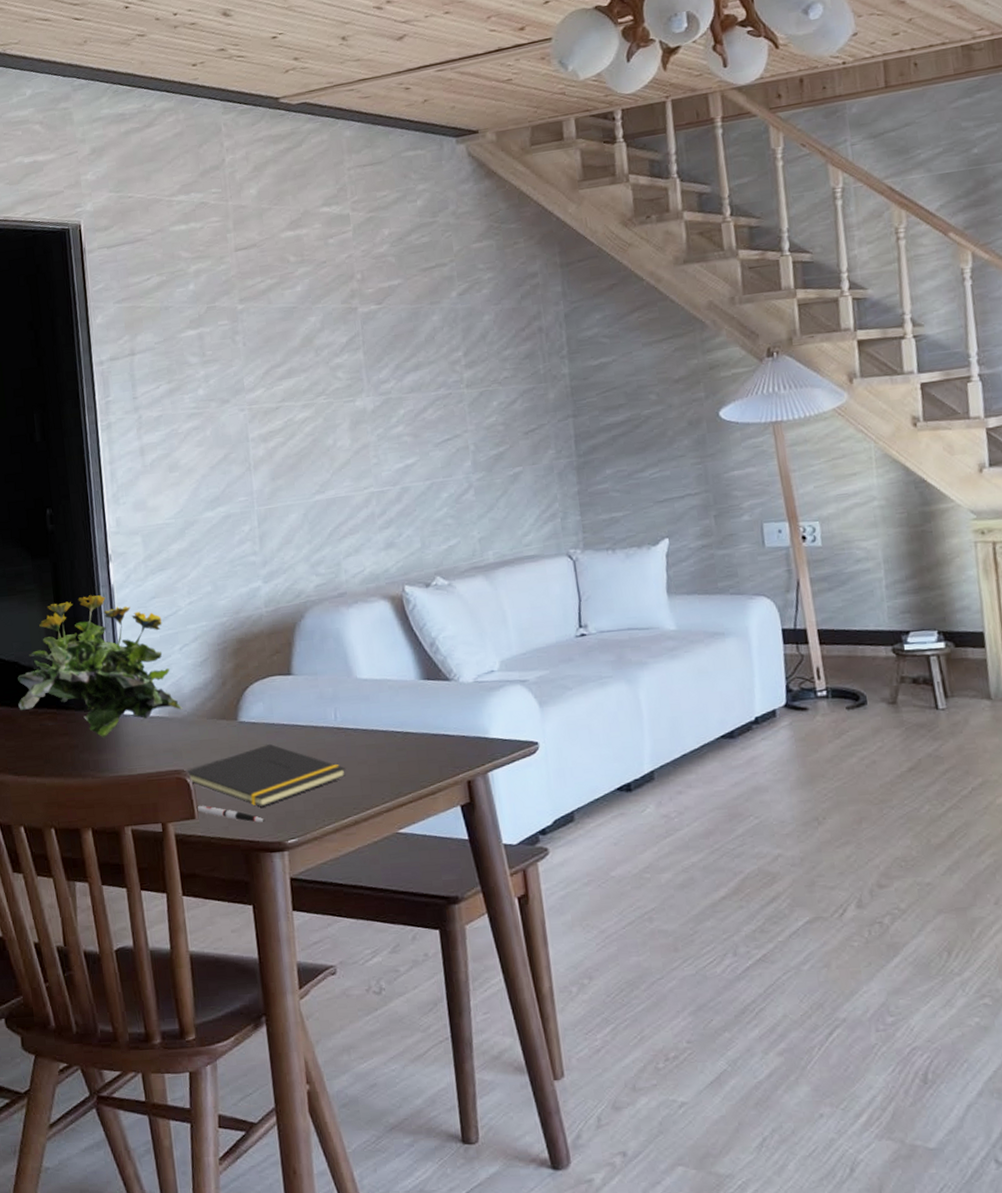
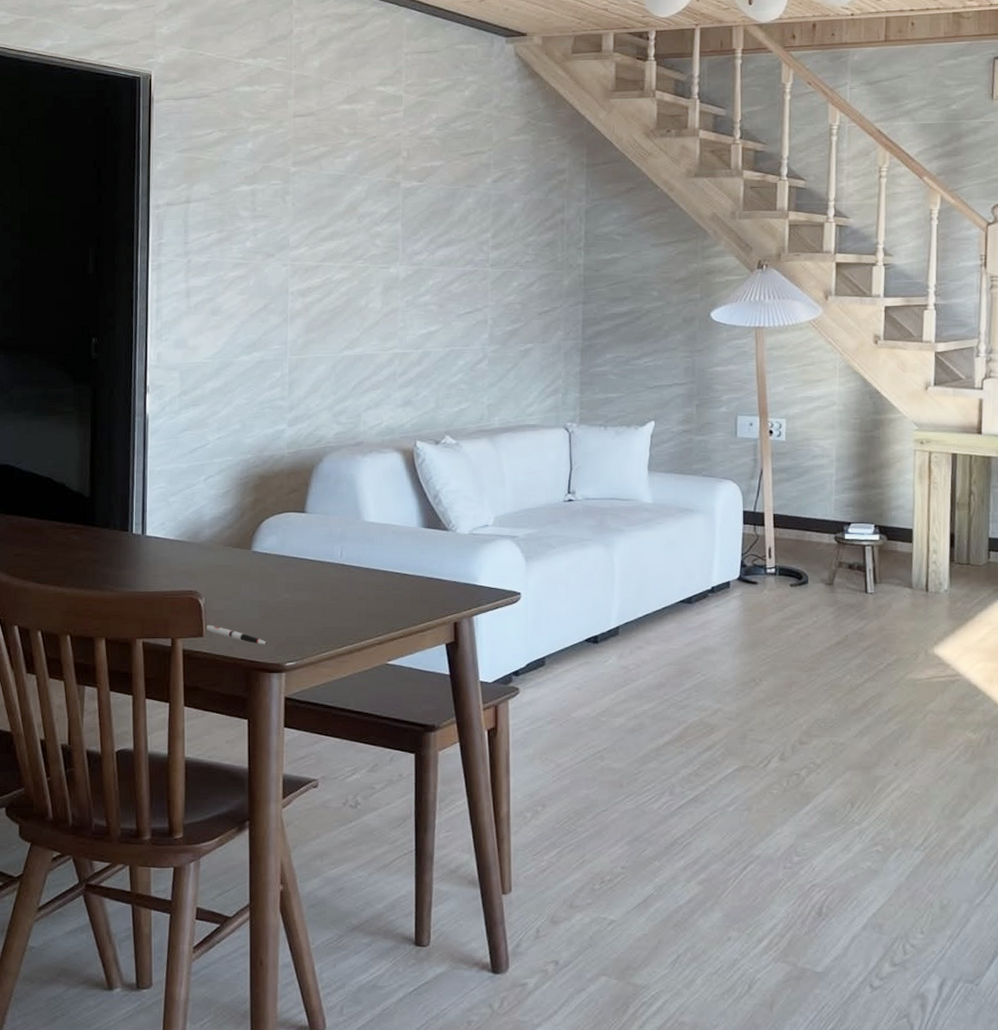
flowering plant: present [18,595,183,738] -> none [47,422,202,556]
notepad: present [184,744,346,807] -> none [197,574,346,631]

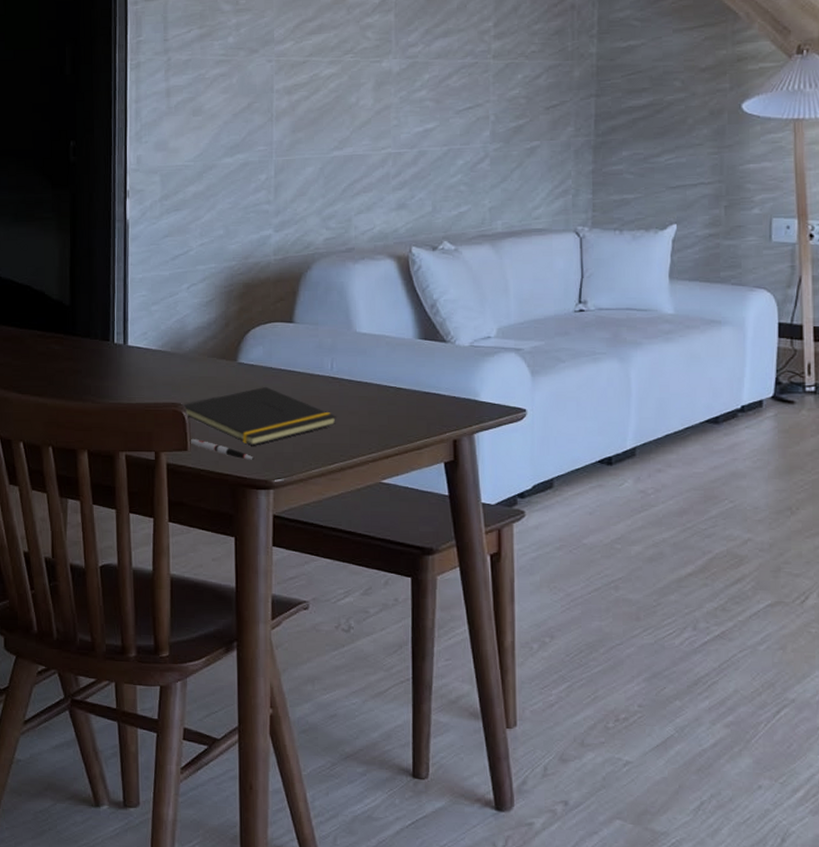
notepad: none [197,574,346,631] -> present [181,387,337,446]

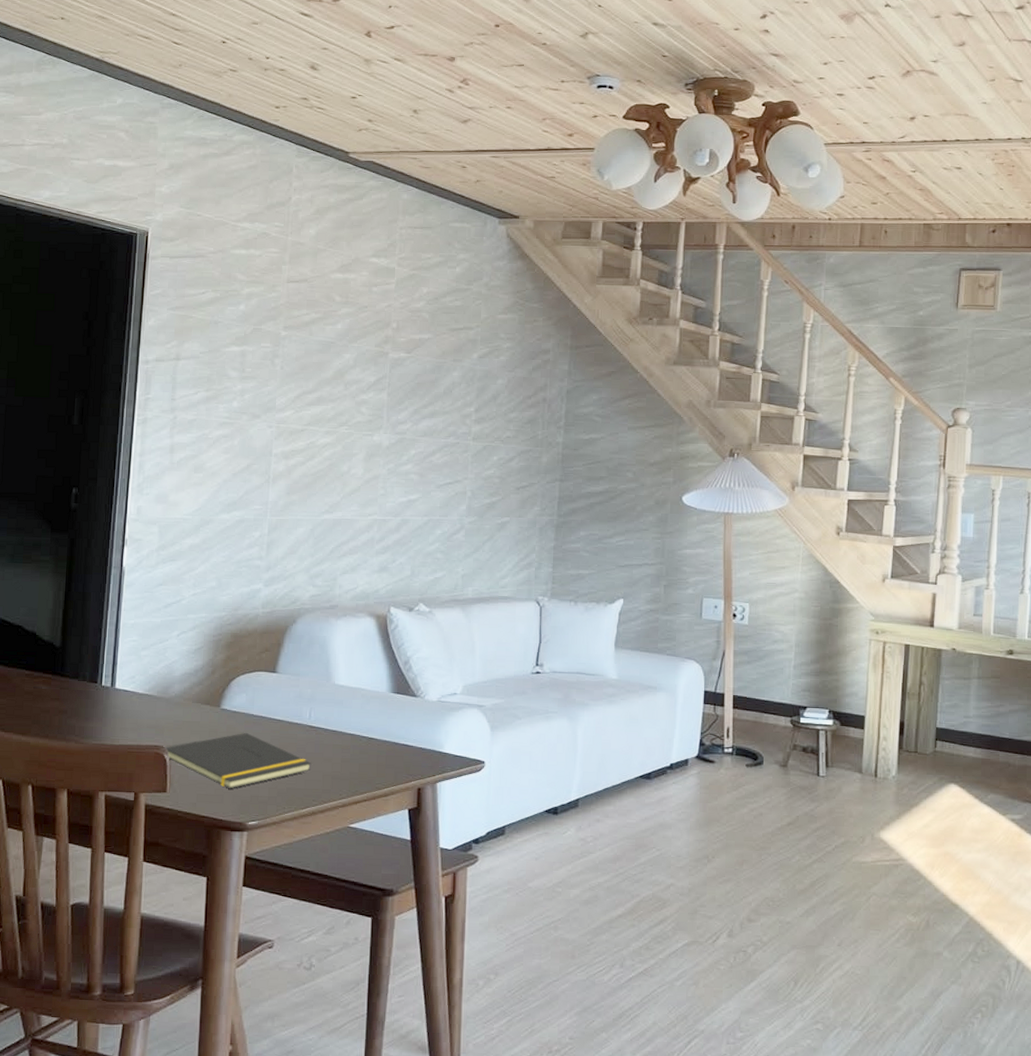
pen: present [191,438,254,460] -> none [170,780,231,803]

